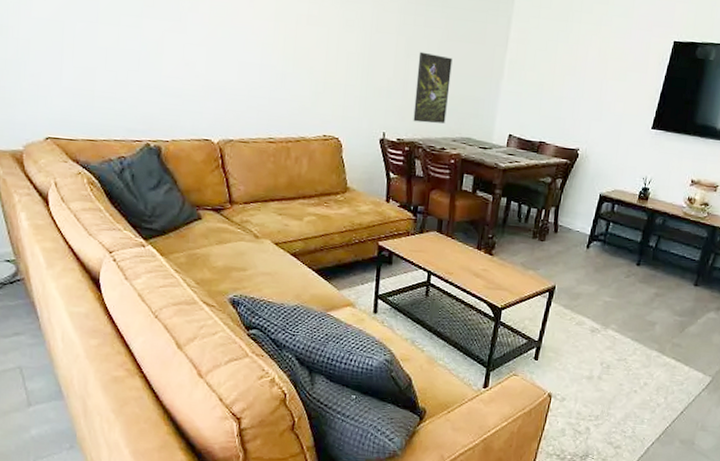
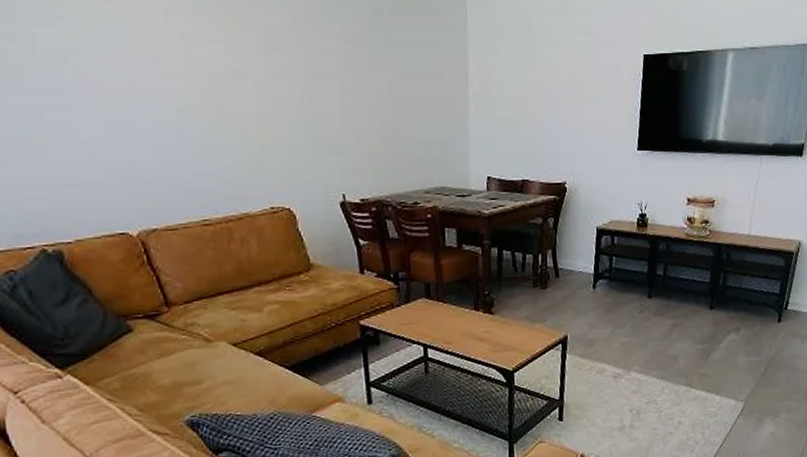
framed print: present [413,51,453,124] -> none [369,96,413,177]

